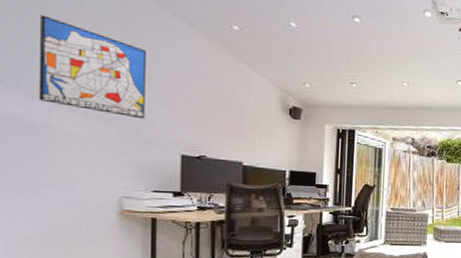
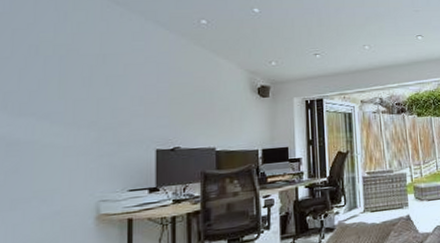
wall art: present [38,15,147,119] -> none [23,39,124,121]

